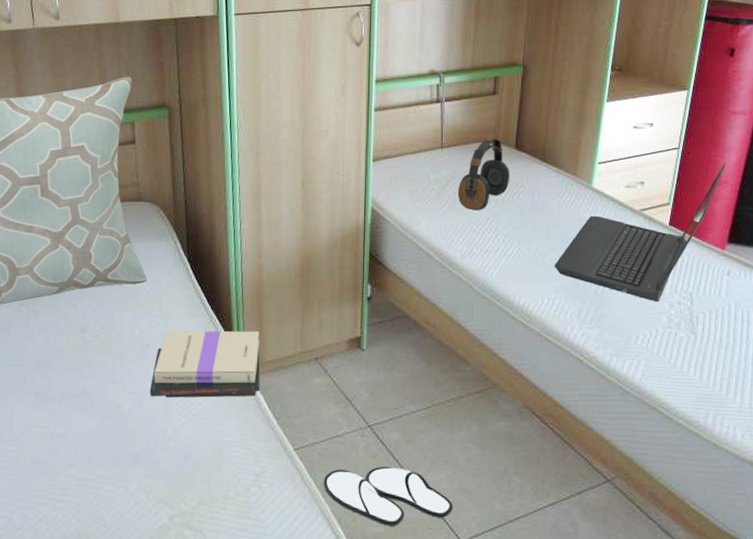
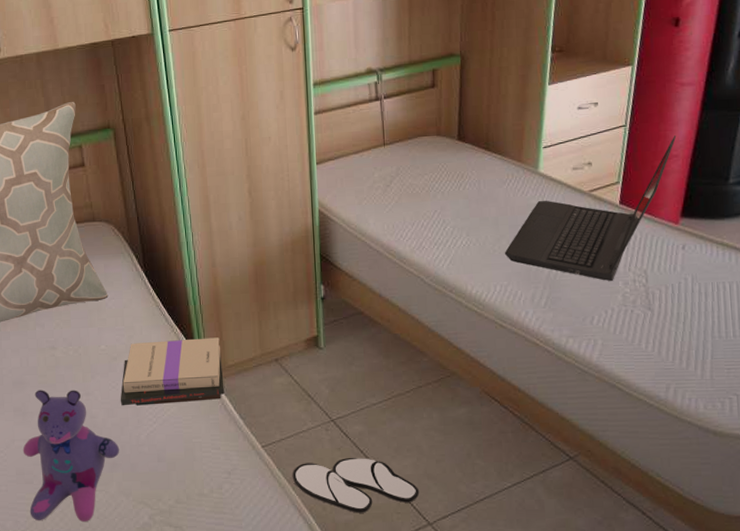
toy: none [40,374,144,519] -> present [22,390,120,522]
headphones: present [457,138,510,211] -> none [403,131,455,205]

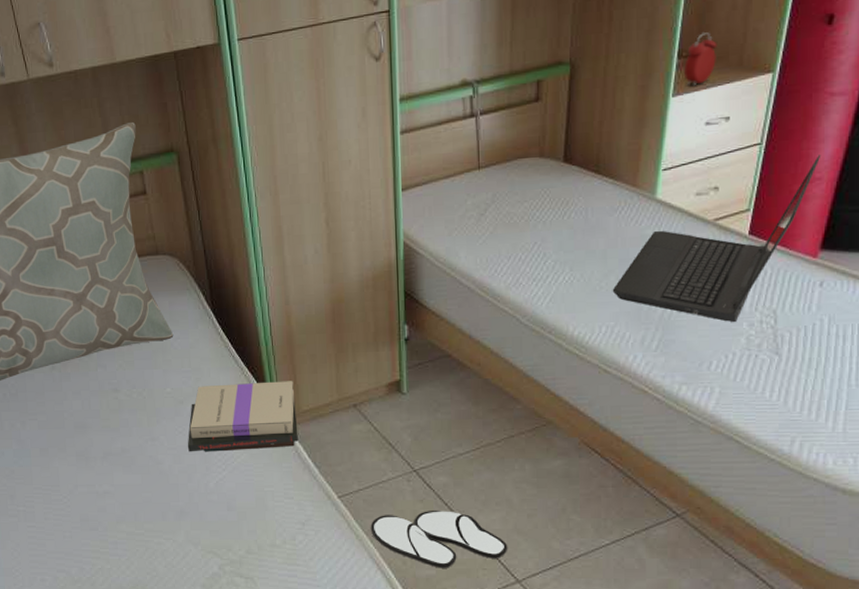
toy: present [22,390,120,522] -> none [86,434,188,570]
alarm clock: none [557,31,585,76] -> present [684,32,717,86]

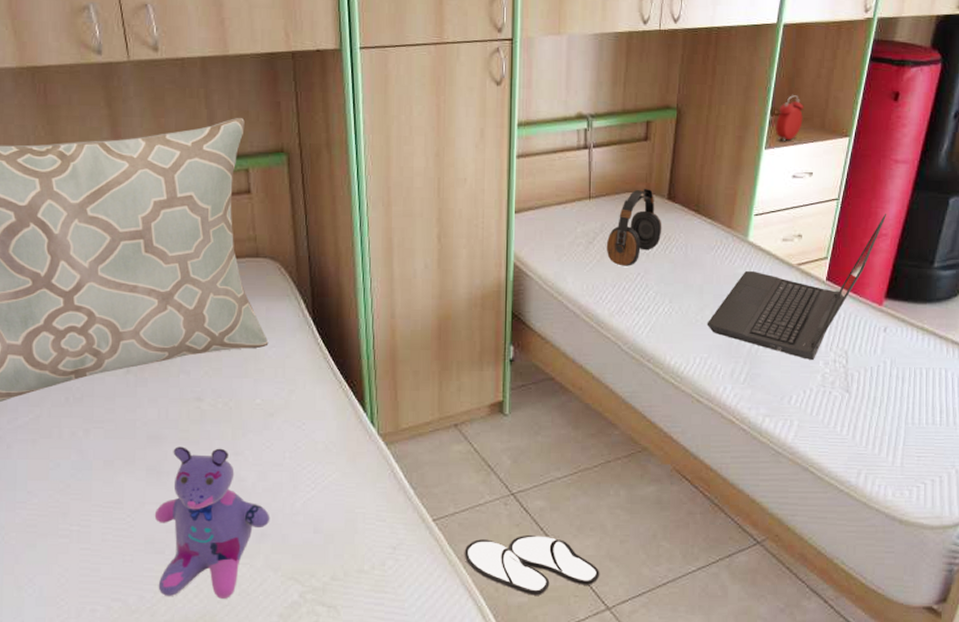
toy: none [86,434,188,570] -> present [154,446,270,599]
books: present [187,381,298,452] -> none [274,397,395,469]
headphones: none [499,152,559,237] -> present [606,188,662,266]

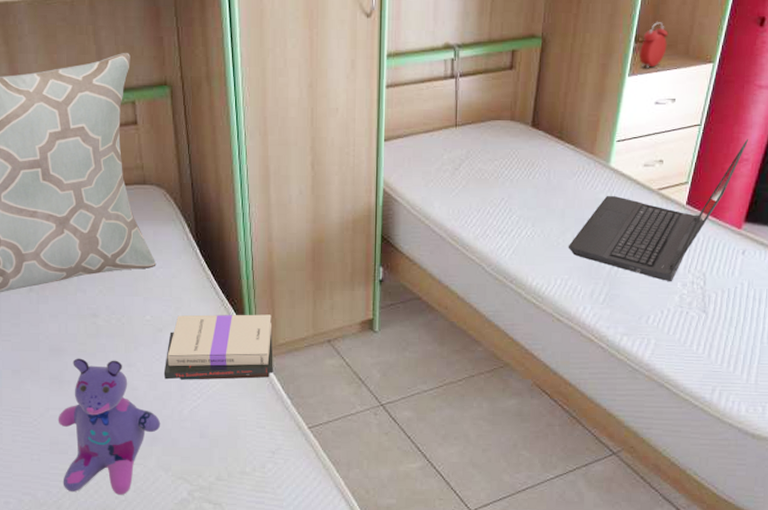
books: none [274,397,395,469] -> present [163,314,273,380]
slippers: present [464,536,600,595] -> none [337,443,464,498]
headphones: present [606,188,662,266] -> none [471,116,526,192]

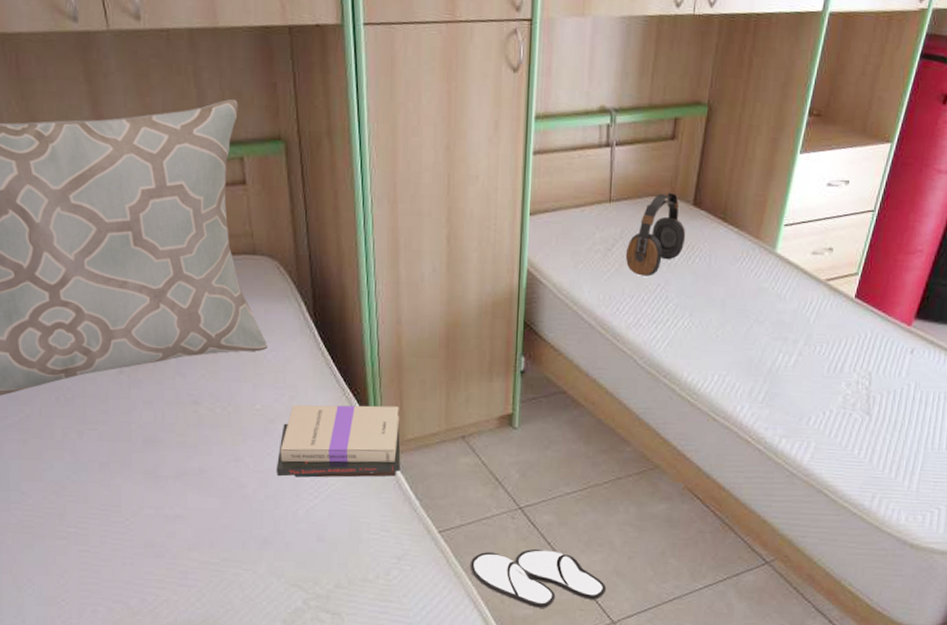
toy: present [58,358,161,495] -> none [153,451,273,603]
slippers: none [337,443,464,498] -> present [470,549,607,608]
headphones: none [471,116,526,192] -> present [625,192,686,277]
laptop computer: present [568,139,749,282] -> none [727,228,925,382]
alarm clock: present [639,22,669,69] -> none [813,94,845,146]

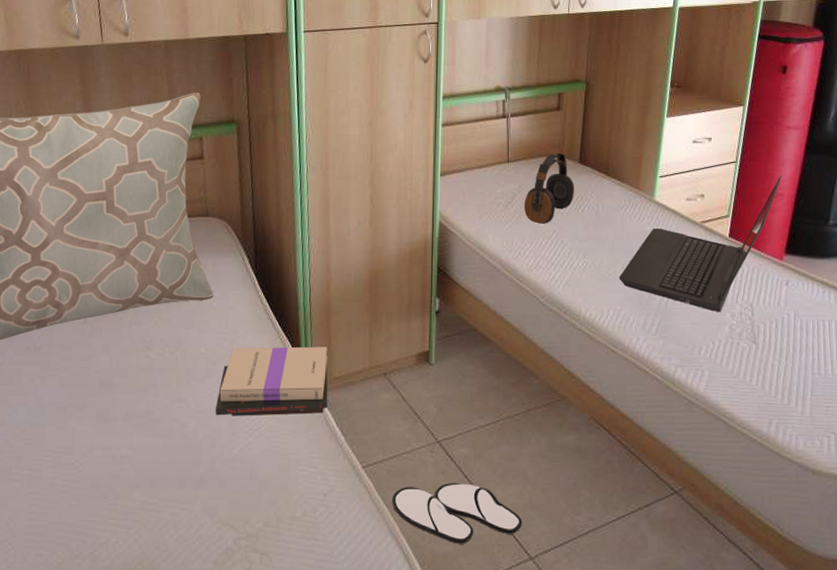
laptop computer: none [727,228,925,382] -> present [618,175,782,313]

